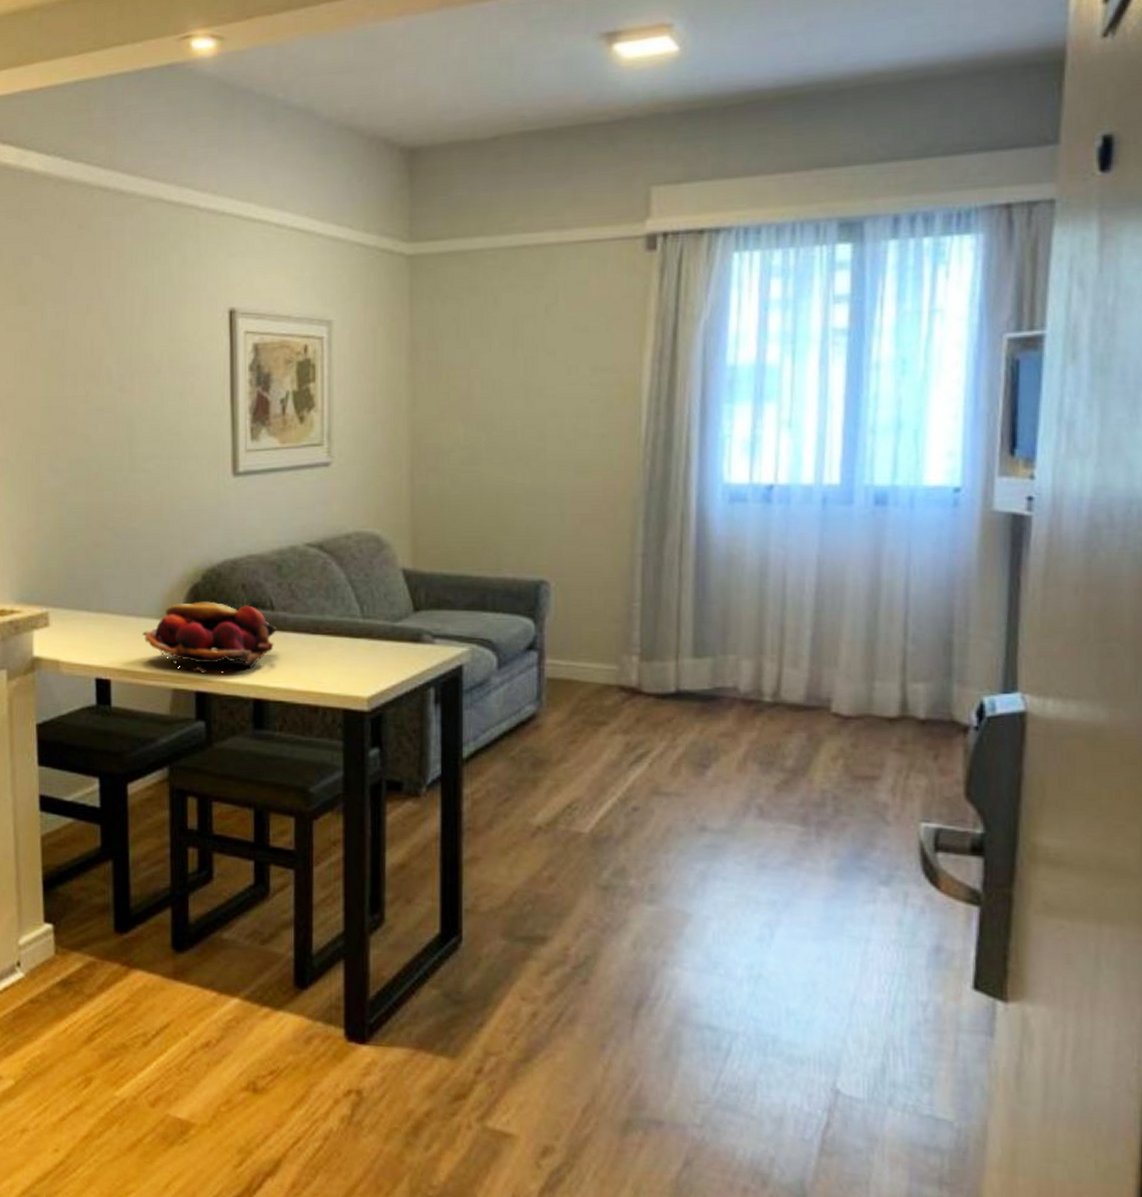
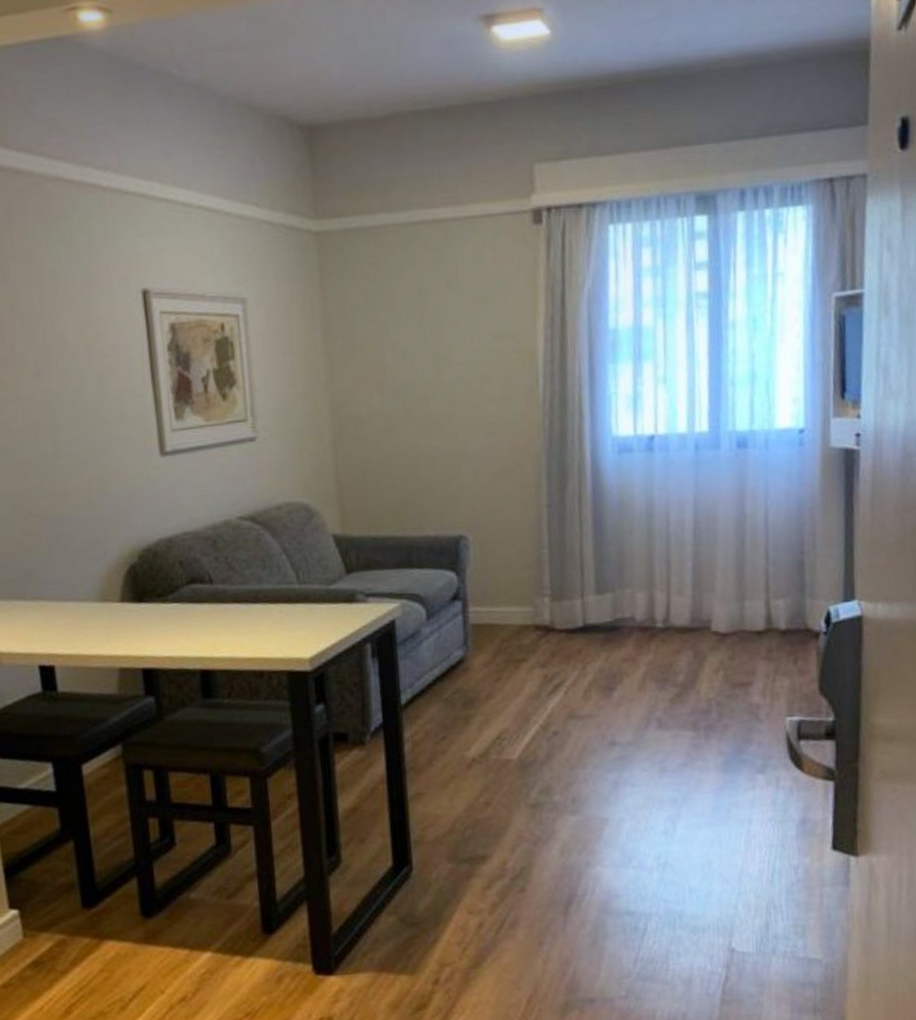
fruit basket: present [142,601,276,674] -> none [83,580,217,651]

